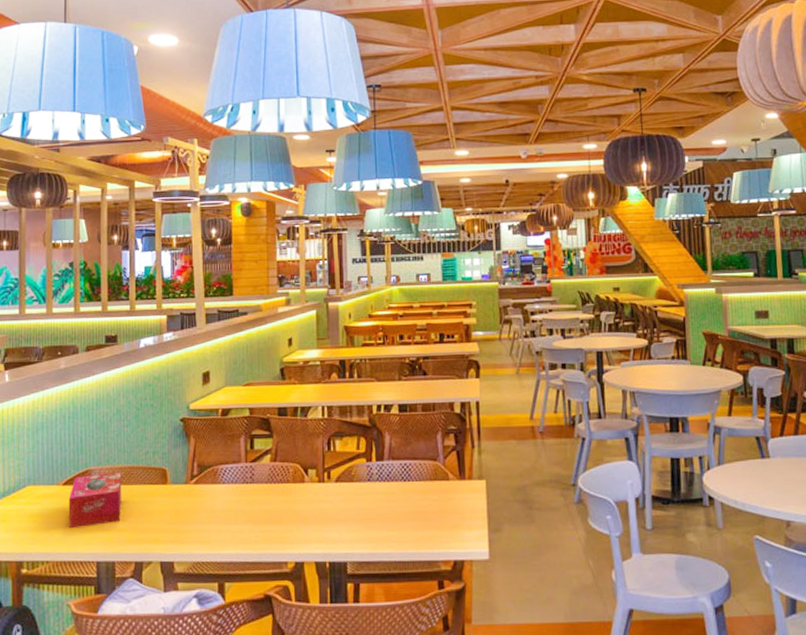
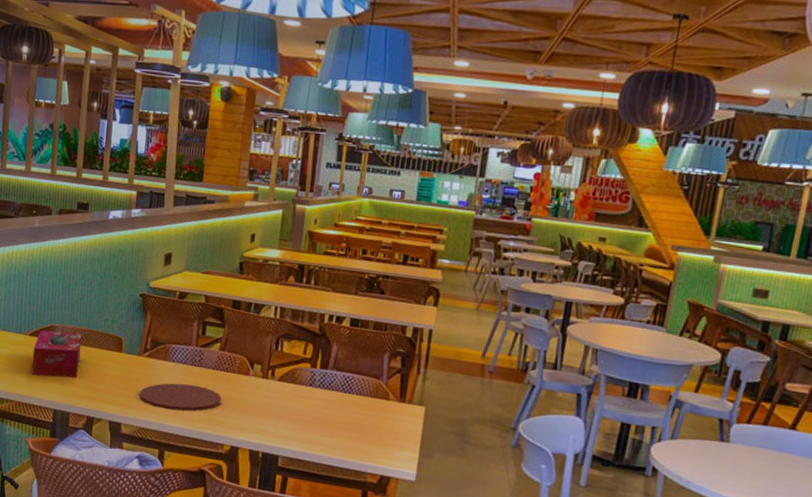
plate: none [190,503,279,537] -> present [139,383,221,412]

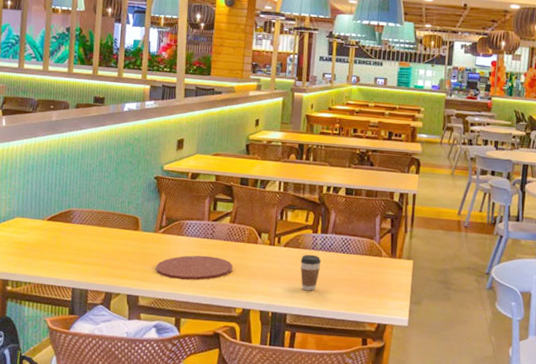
tissue box: present [32,330,82,378] -> none [50,214,100,258]
coffee cup: none [295,391,320,433] -> present [300,254,322,291]

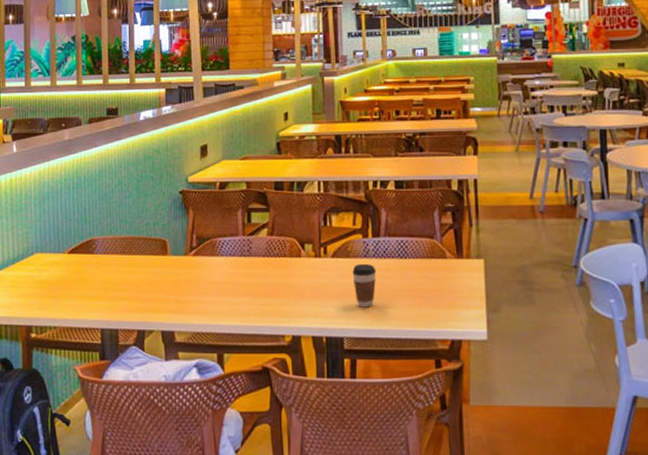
plate: present [155,255,233,281] -> none [189,276,276,308]

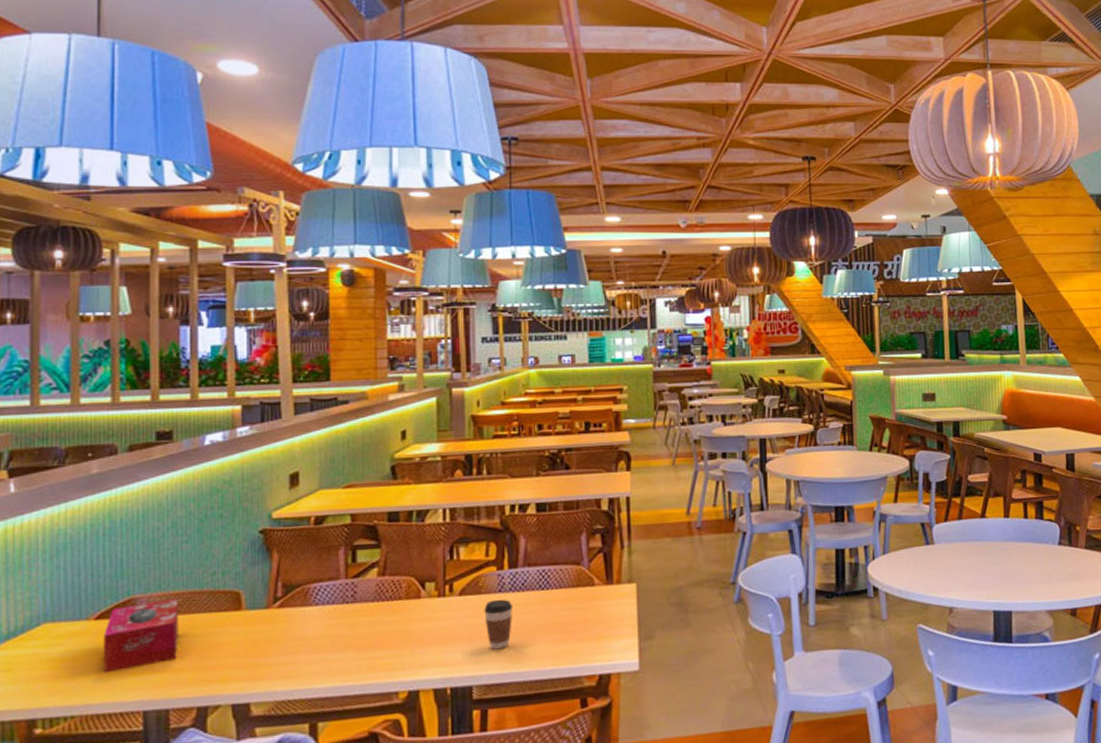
tissue box: none [74,241,124,296] -> present [103,598,179,673]

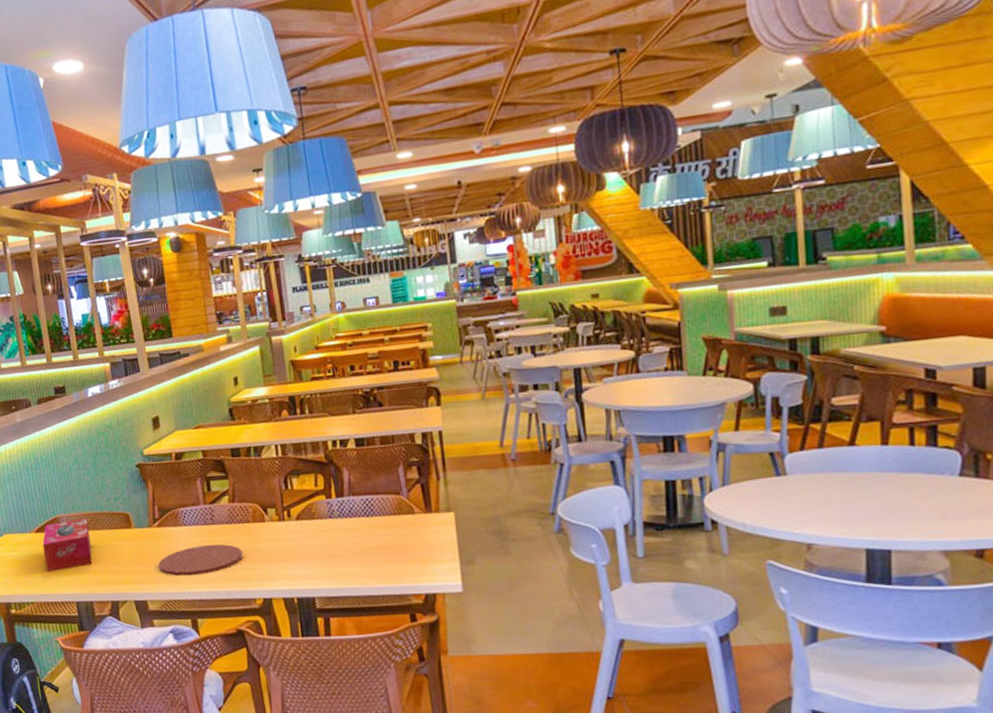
plate: none [272,626,388,669] -> present [158,544,243,576]
coffee cup: present [484,599,514,650] -> none [318,524,344,568]

